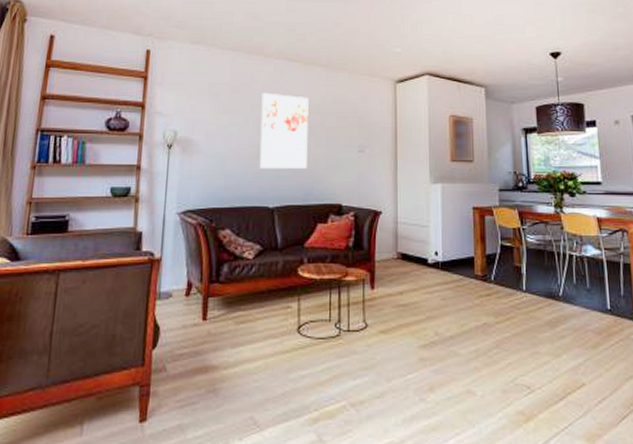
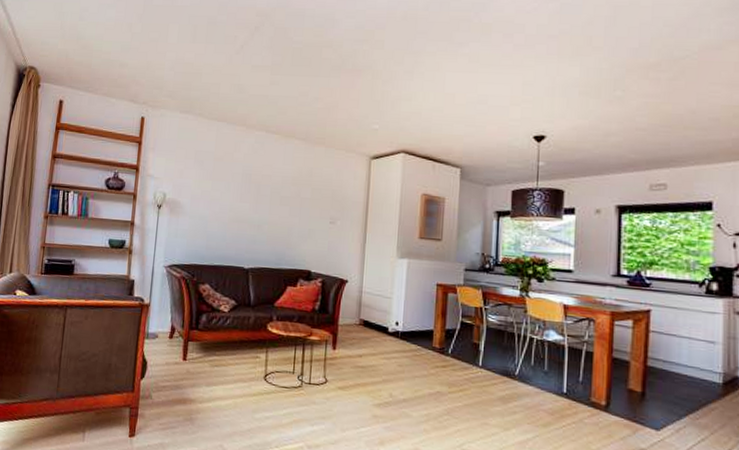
wall art: present [259,92,309,169] -> none [238,162,286,235]

